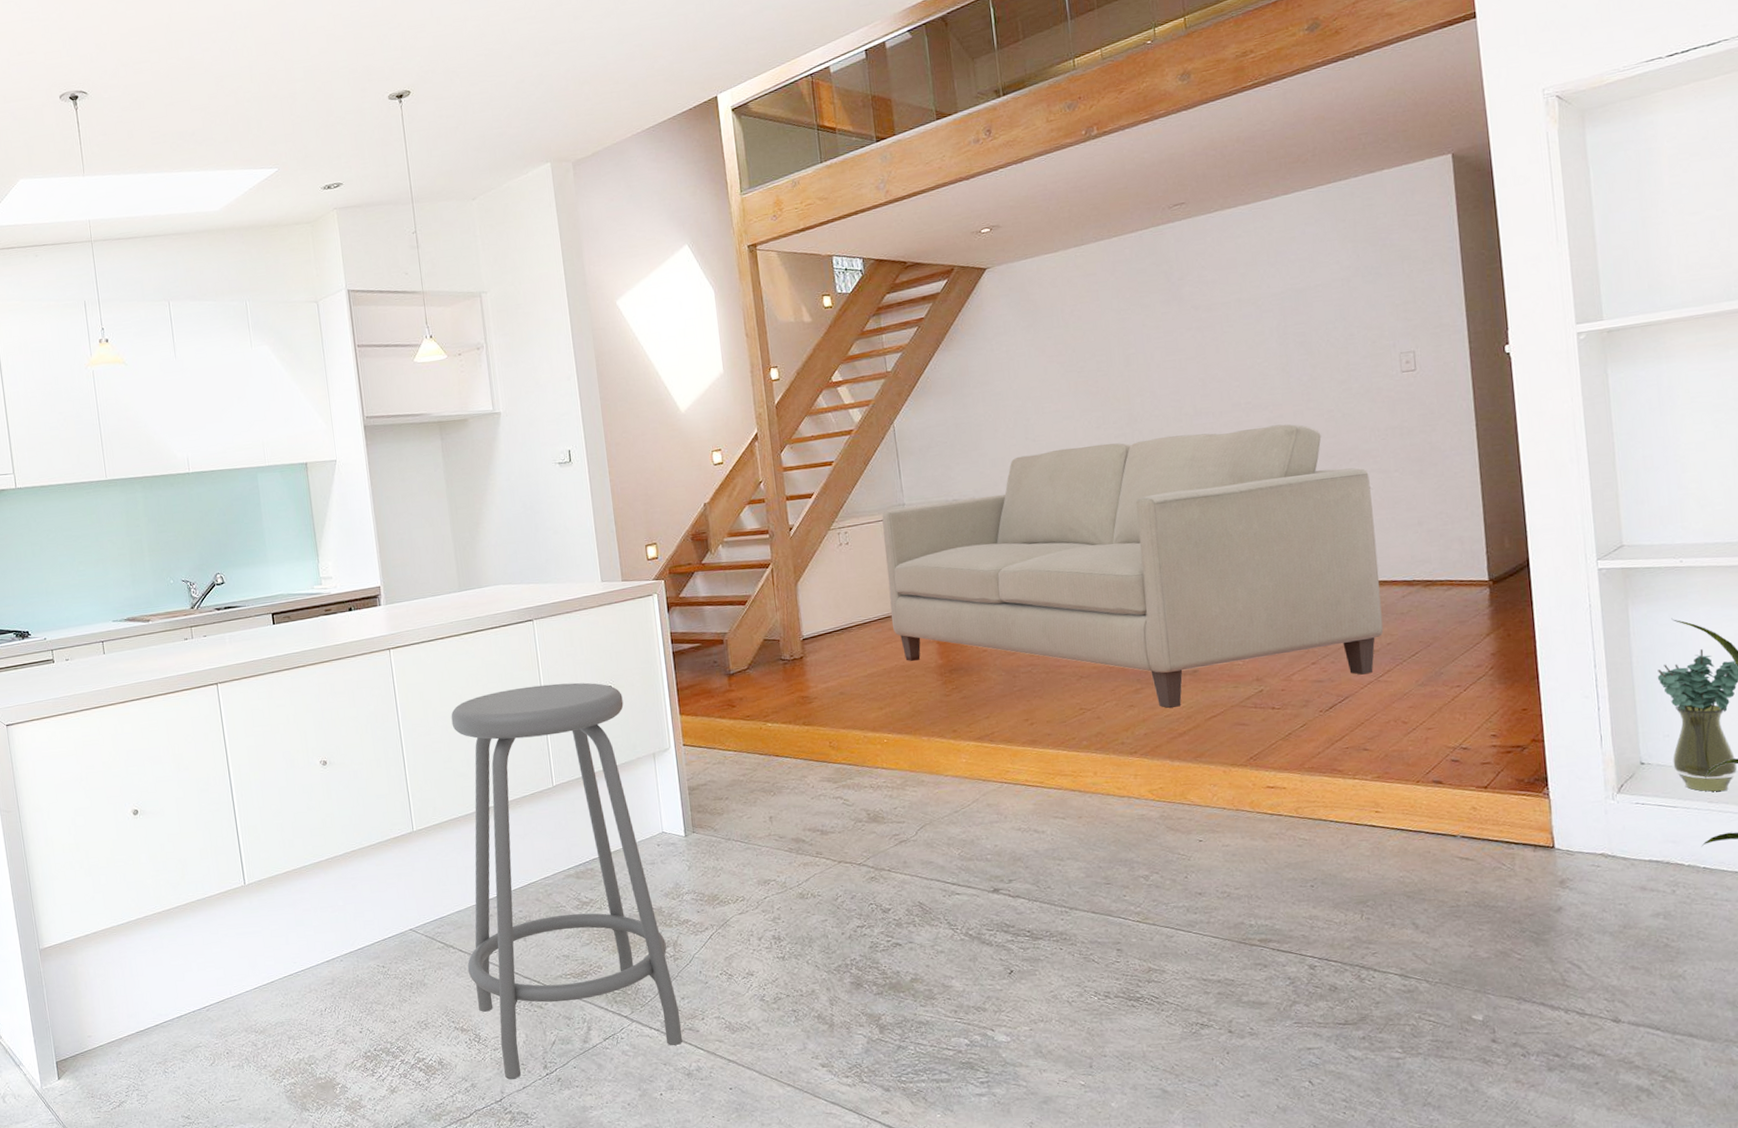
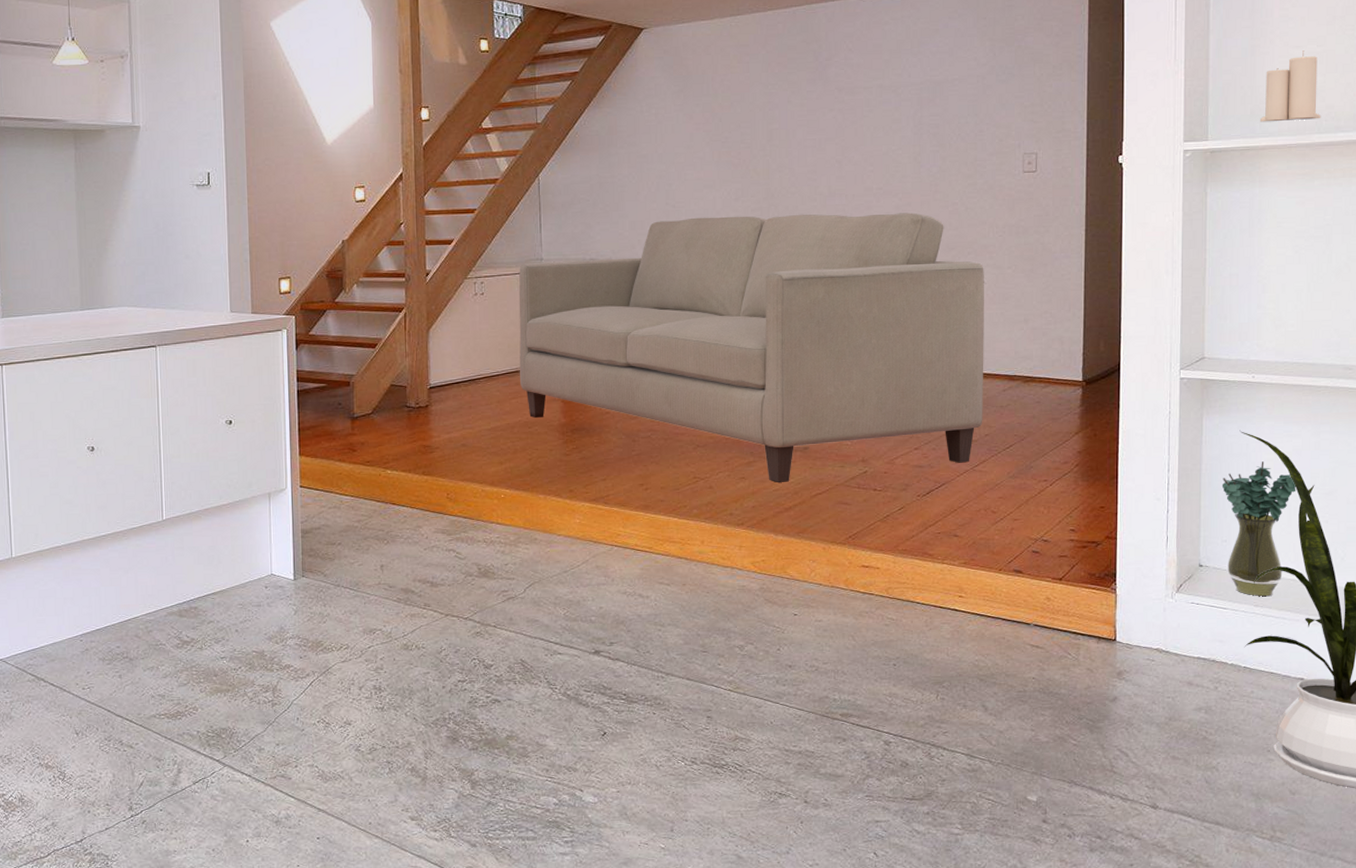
bar stool: present [451,682,683,1079] -> none [57,414,274,820]
candle: none [1659,216,1730,296] -> present [1259,50,1321,122]

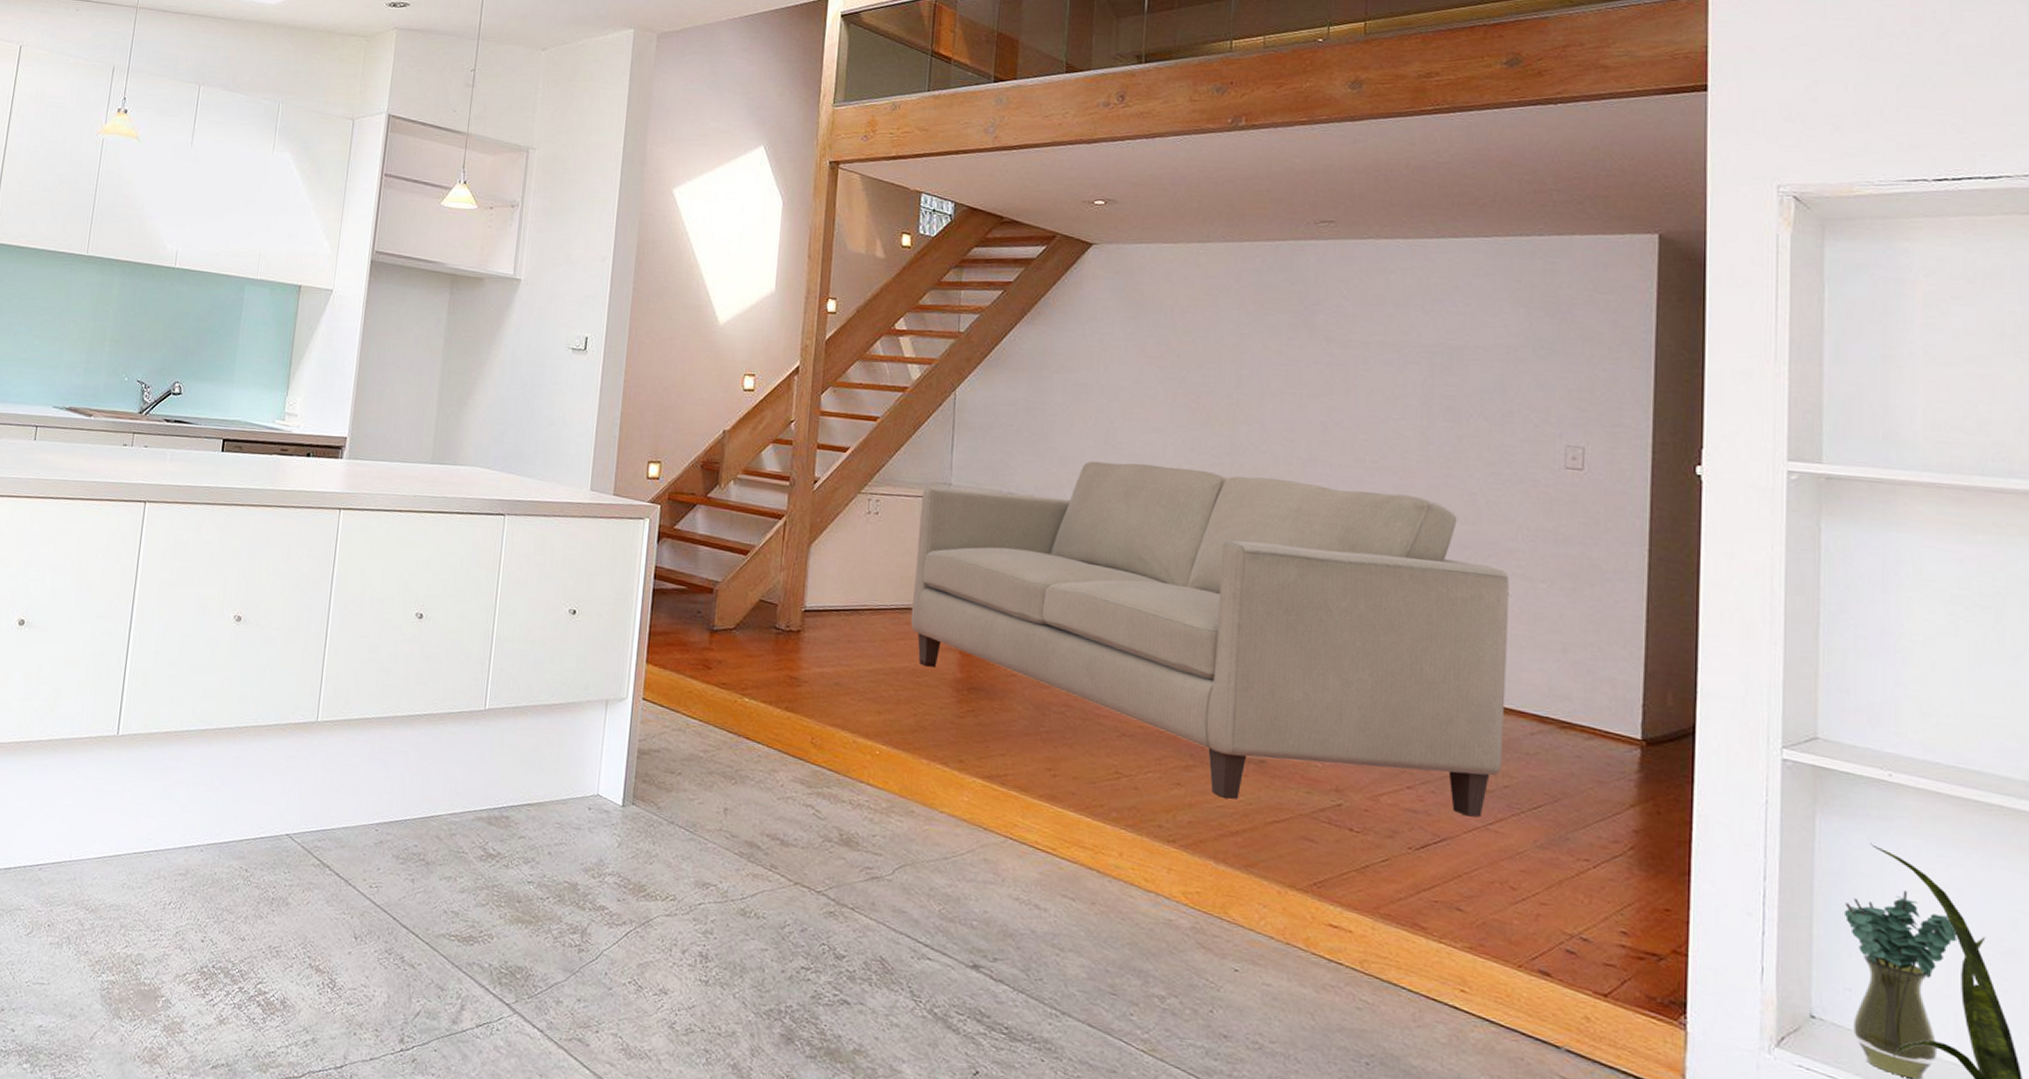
candle: present [1259,50,1321,122] -> none [1895,370,1986,458]

